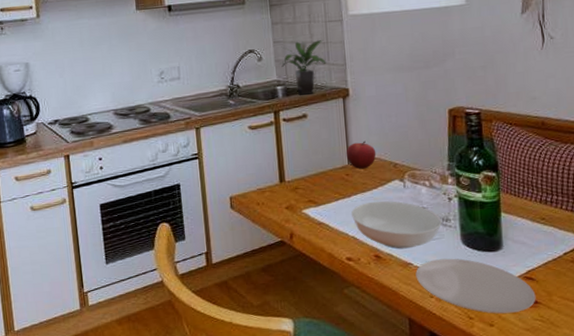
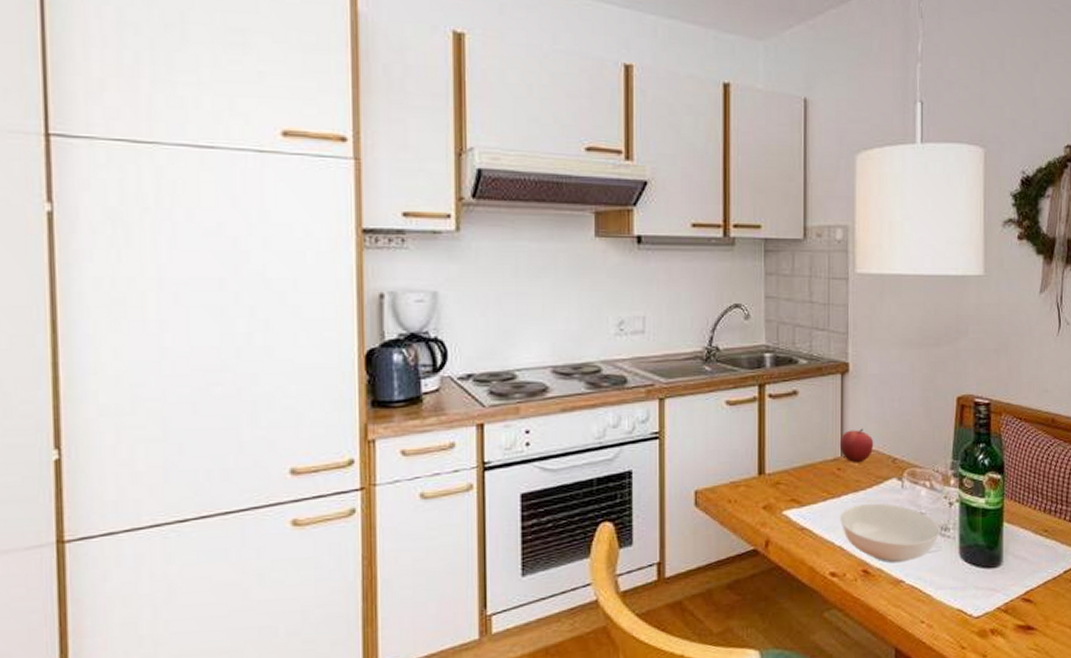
potted plant: present [280,40,327,96] -> none [771,299,826,368]
plate: present [415,258,536,315] -> none [907,575,1033,643]

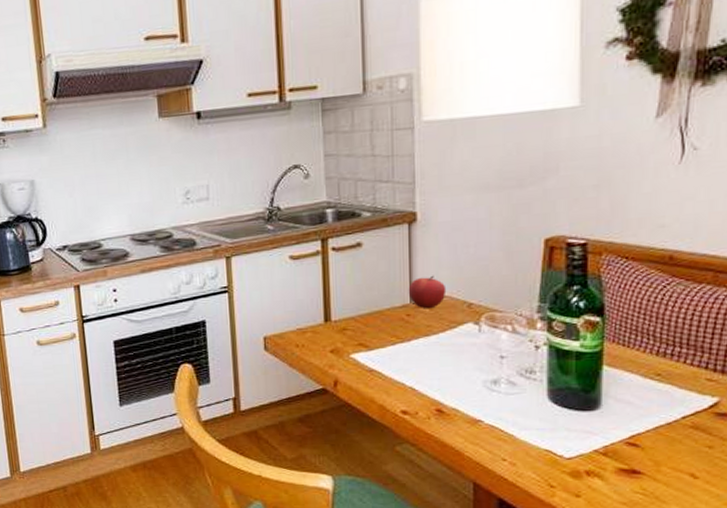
bowl: present [840,503,941,563] -> none [411,346,525,404]

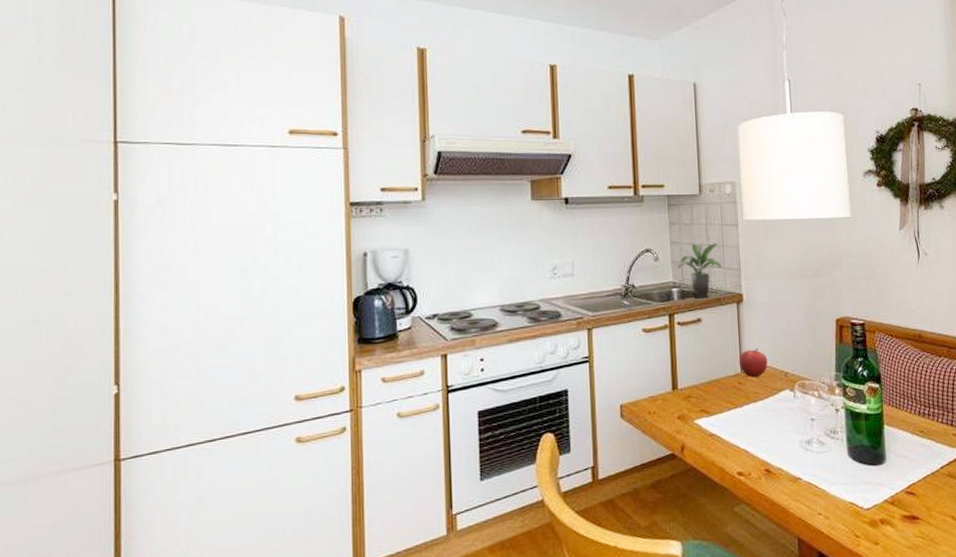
potted plant: none [331,152,390,221] -> present [676,243,722,300]

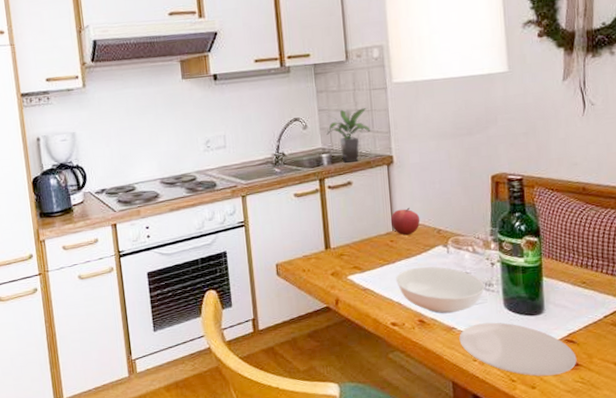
bowl: none [743,411,830,463] -> present [396,266,485,314]
plate: none [805,472,917,532] -> present [459,322,577,377]

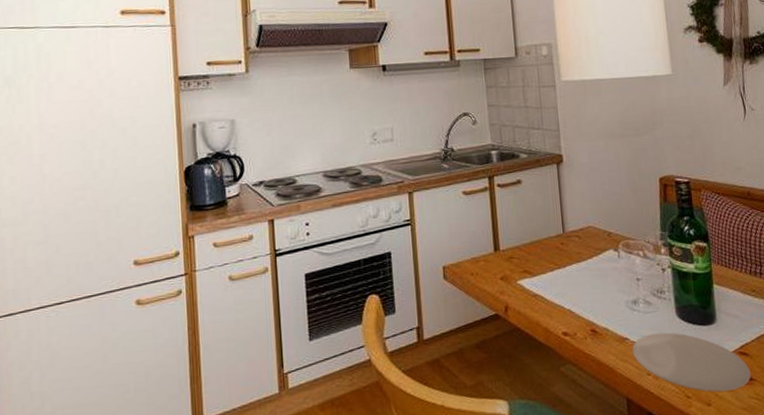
potted plant: present [325,108,371,164] -> none [494,105,540,161]
fruit: present [390,207,420,236] -> none [560,208,591,238]
bowl: present [396,266,485,314] -> none [567,271,657,323]

